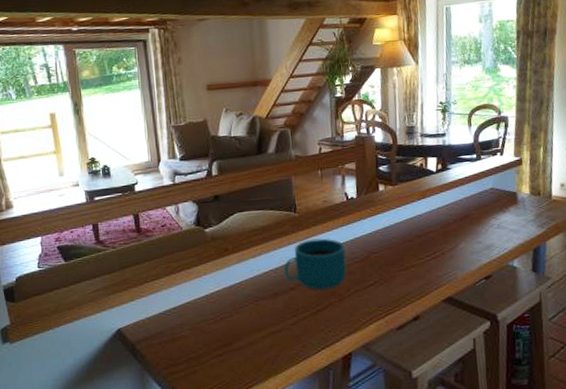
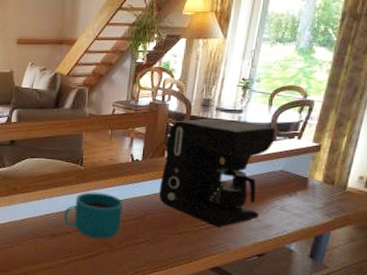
coffee maker: none [378,144,480,256] -> present [158,118,276,228]

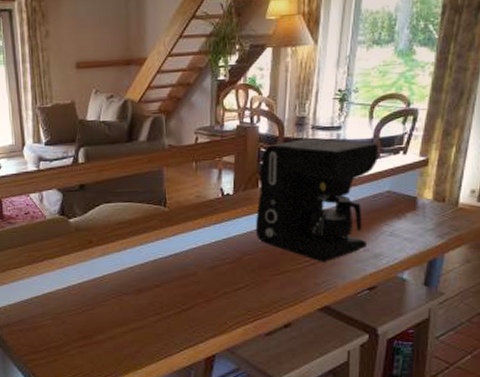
cup: present [64,192,124,240] -> none [150,236,217,291]

